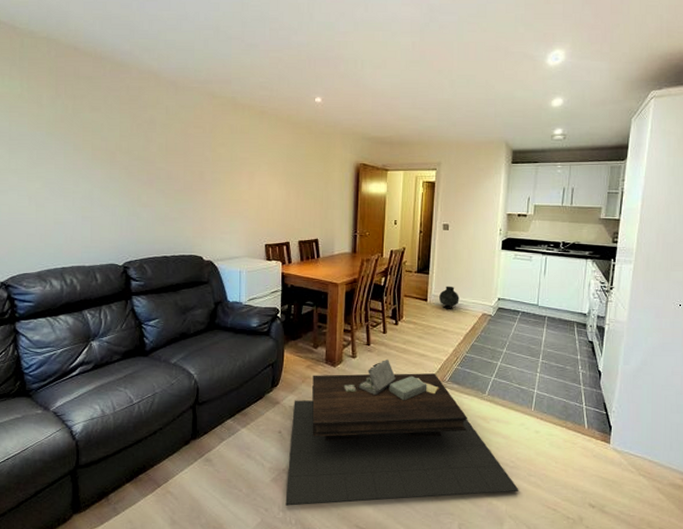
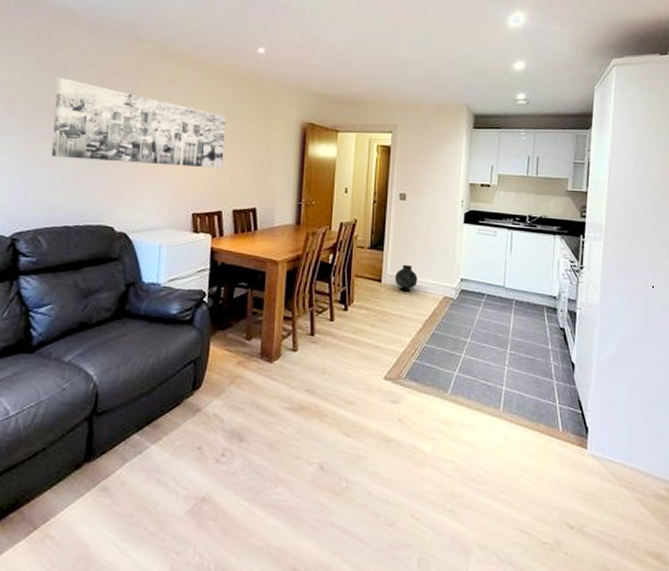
wall art: none [149,132,290,206] -> present [51,77,226,169]
coffee table: present [285,360,519,506] -> none [203,353,488,547]

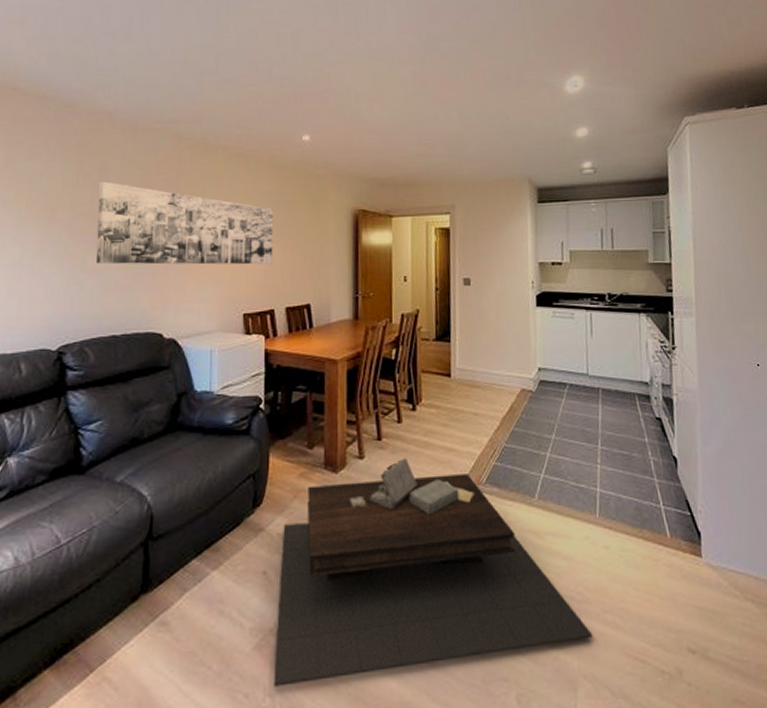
coffee table: none [203,353,488,547] -> present [273,459,593,687]
vase: present [395,264,418,292] -> none [465,355,491,386]

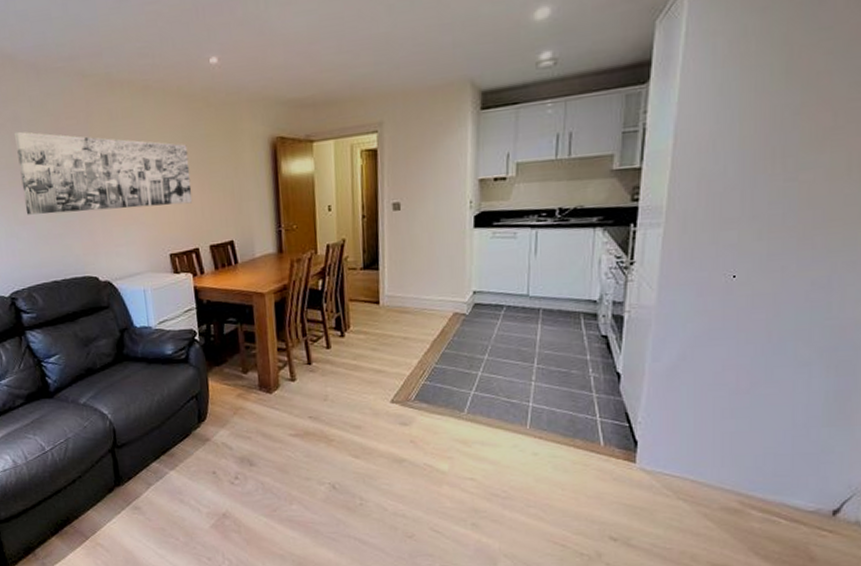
coffee table: present [273,459,593,687] -> none [226,380,515,554]

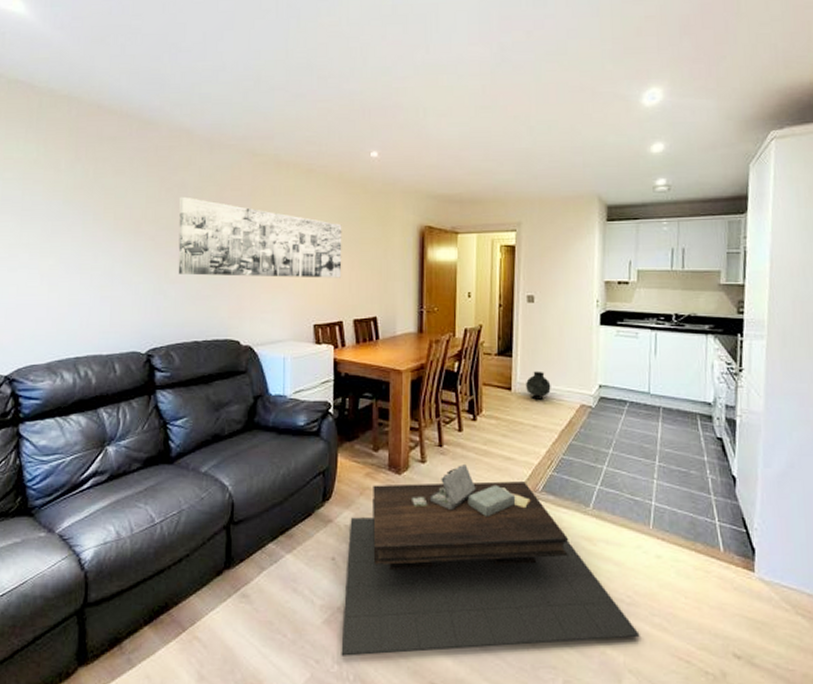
coffee table: none [226,380,515,554] -> present [341,465,640,656]
vase: none [395,281,422,312] -> present [526,371,551,400]

